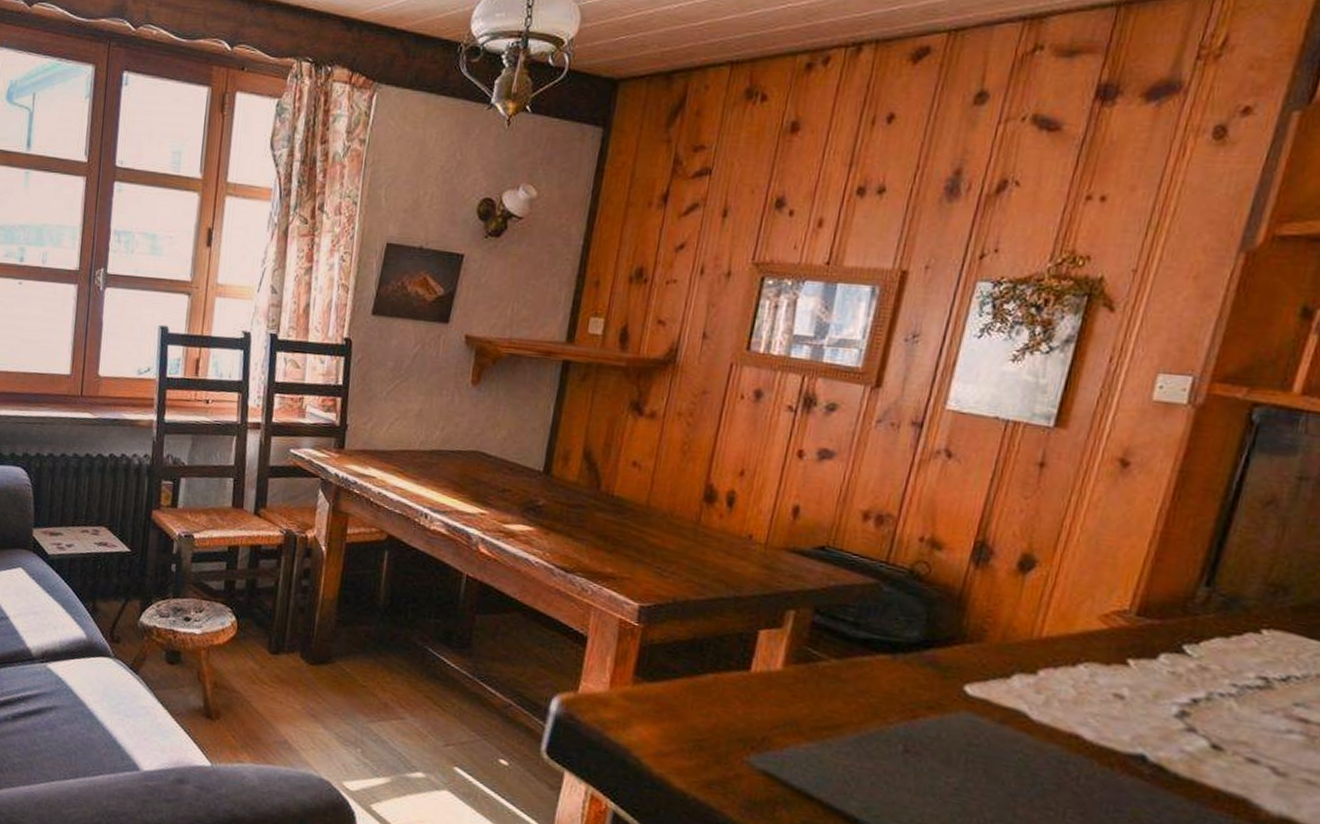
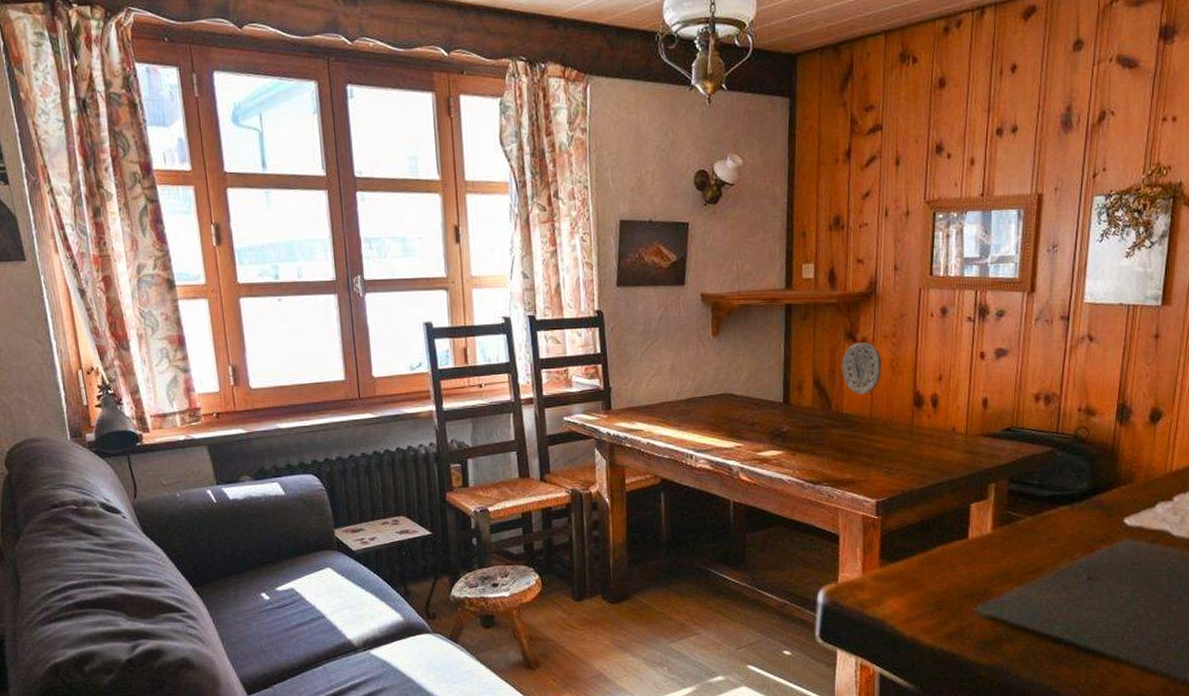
decorative plate: none [619,416,671,478] -> present [842,342,881,394]

